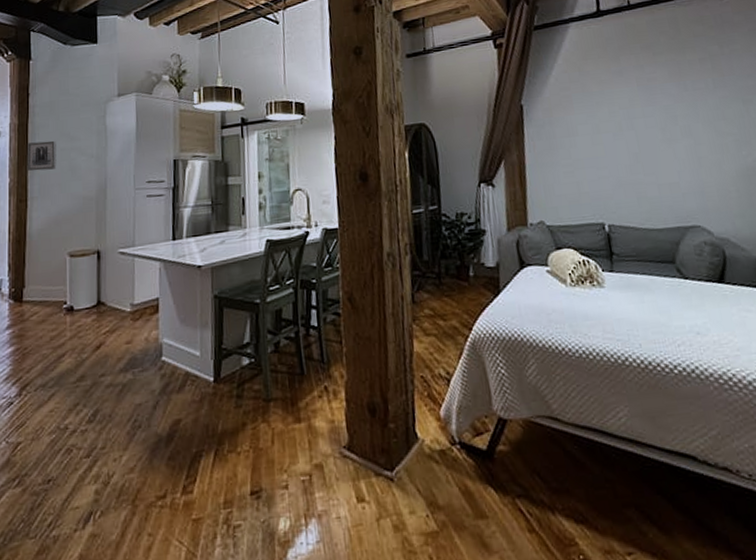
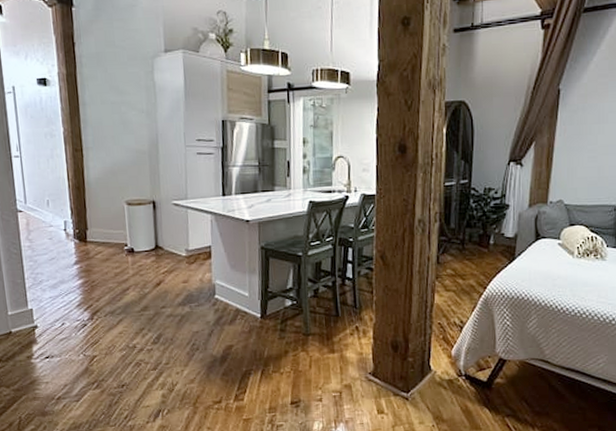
wall art: present [27,140,57,171] -> none [78,93,109,123]

